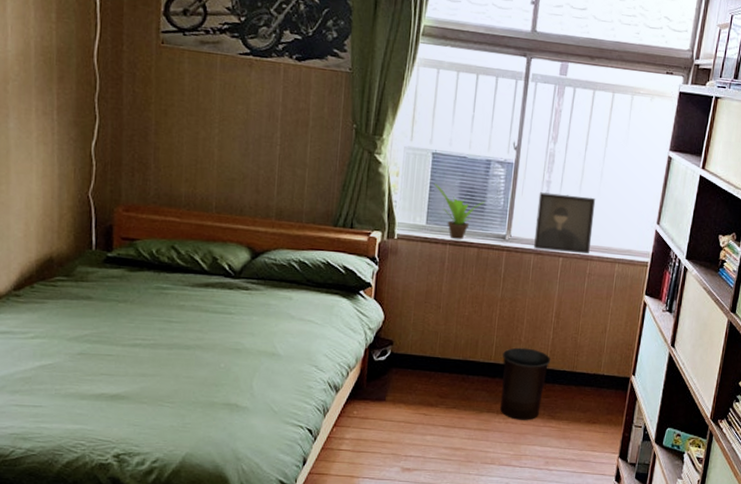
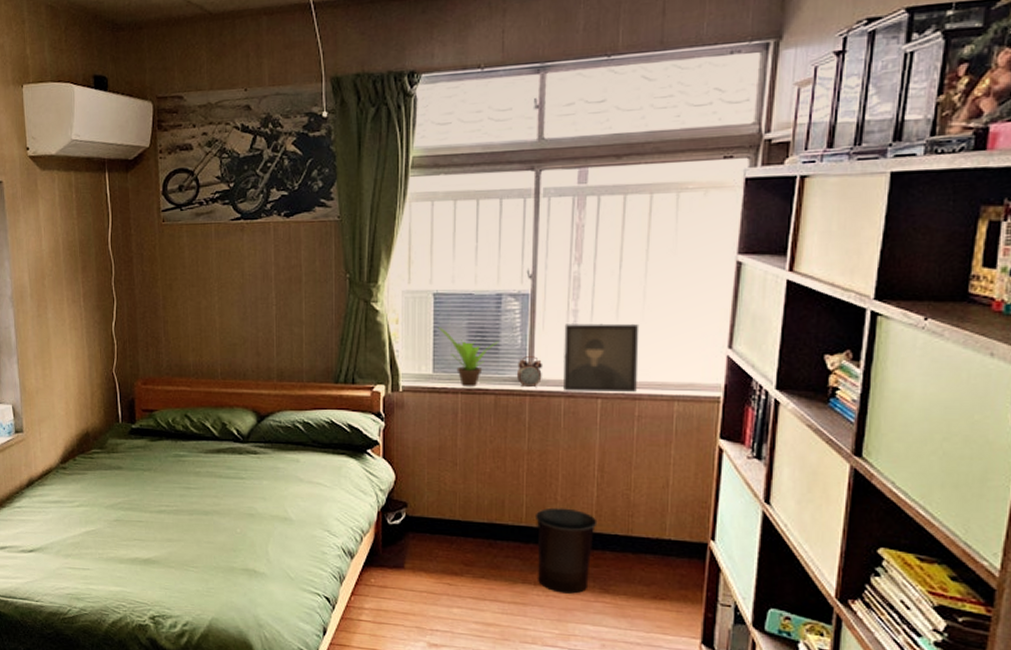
alarm clock: none [497,216,519,245] -> present [516,356,542,388]

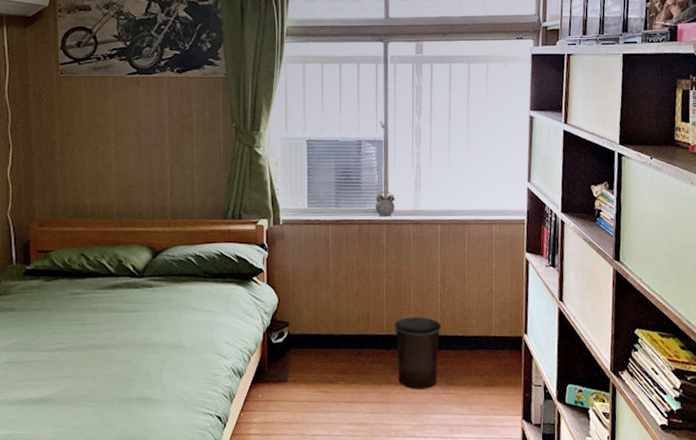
potted plant: present [438,327,500,388] -> none [311,168,361,219]
picture frame: present [563,323,639,393] -> none [410,163,466,219]

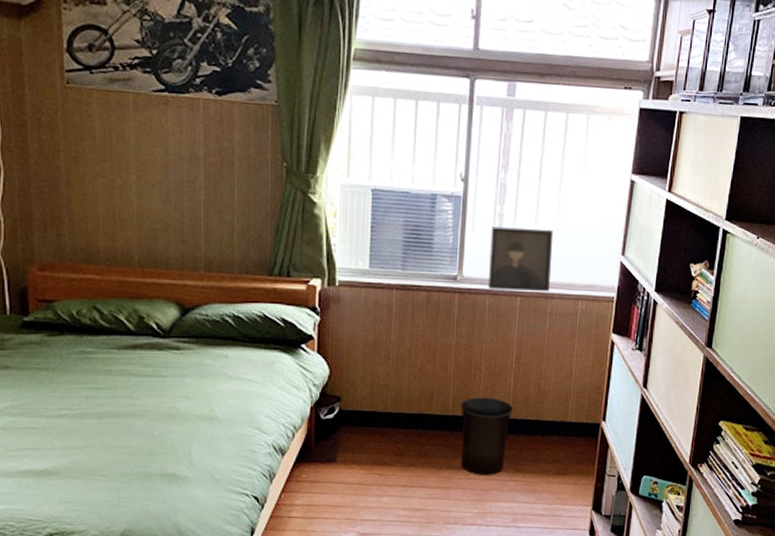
alarm clock: present [375,191,395,218] -> none [447,255,471,286]
picture frame: none [410,163,466,219] -> present [488,227,554,292]

